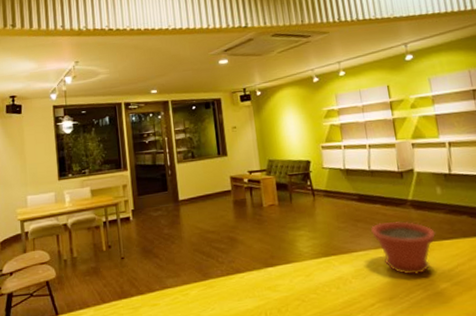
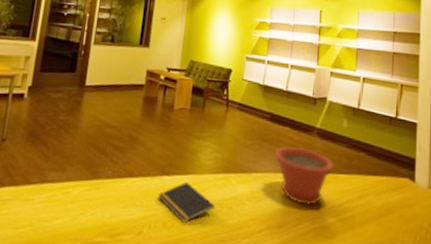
notepad: none [267,270,323,306] -> present [158,182,214,223]

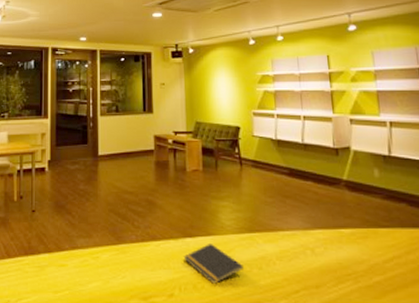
plant pot: present [274,145,334,206] -> none [299,201,370,264]

